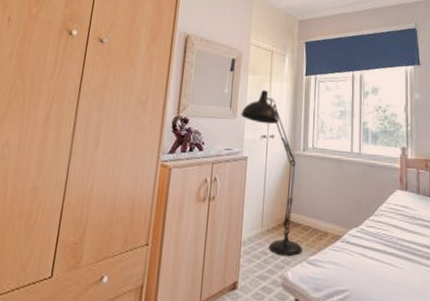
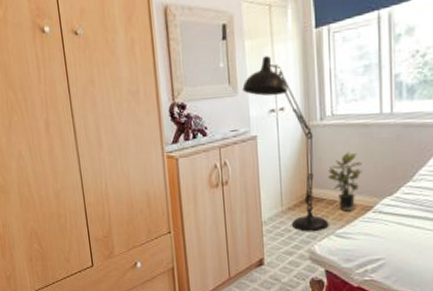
potted plant: none [305,181,334,237] -> present [327,151,362,210]

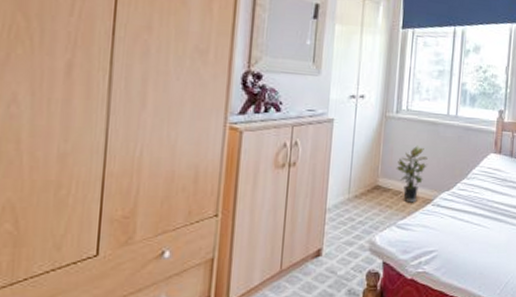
floor lamp: present [242,56,329,232] -> none [326,43,392,222]

